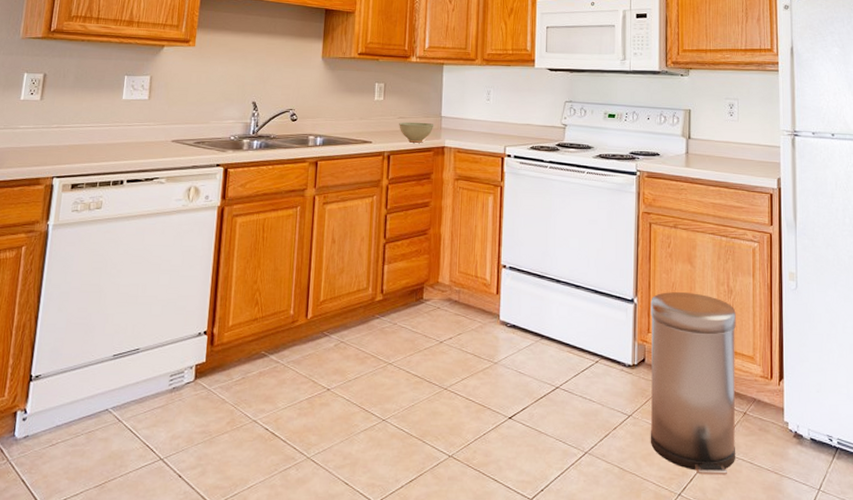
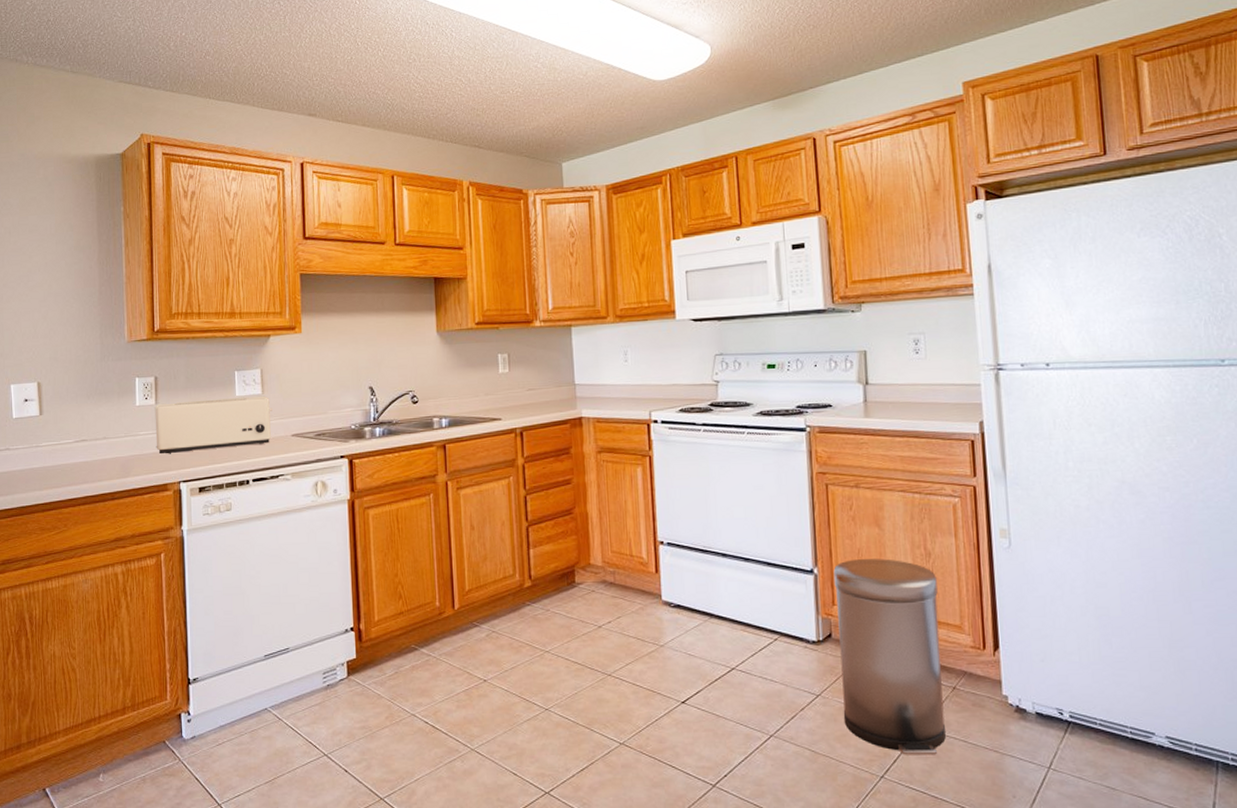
toaster: none [34,99,157,149] -> present [155,395,272,454]
bowl: present [399,121,435,143] -> none [529,392,568,416]

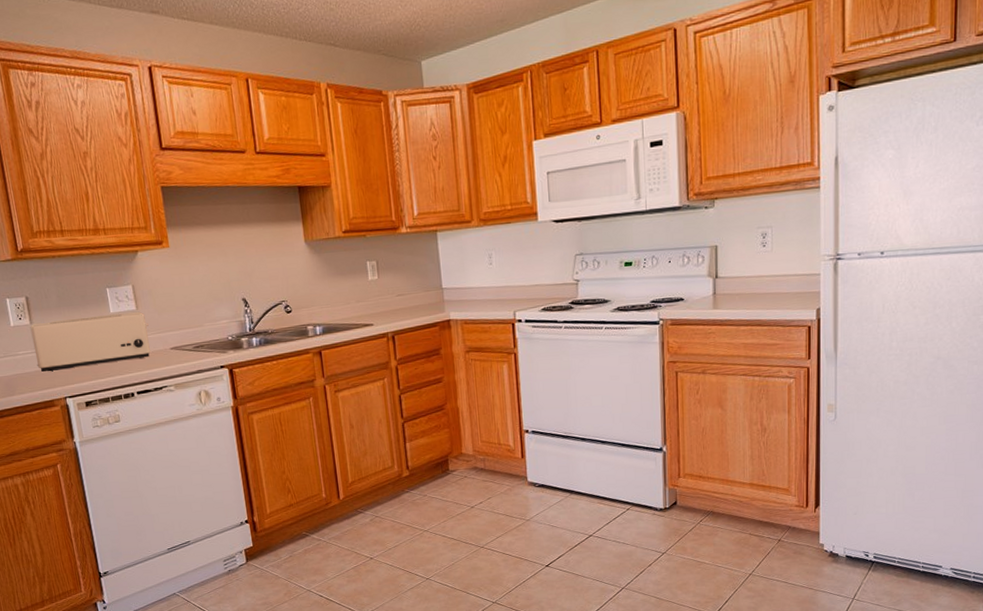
pedal bin: present [833,559,946,755] -> none [680,435,770,597]

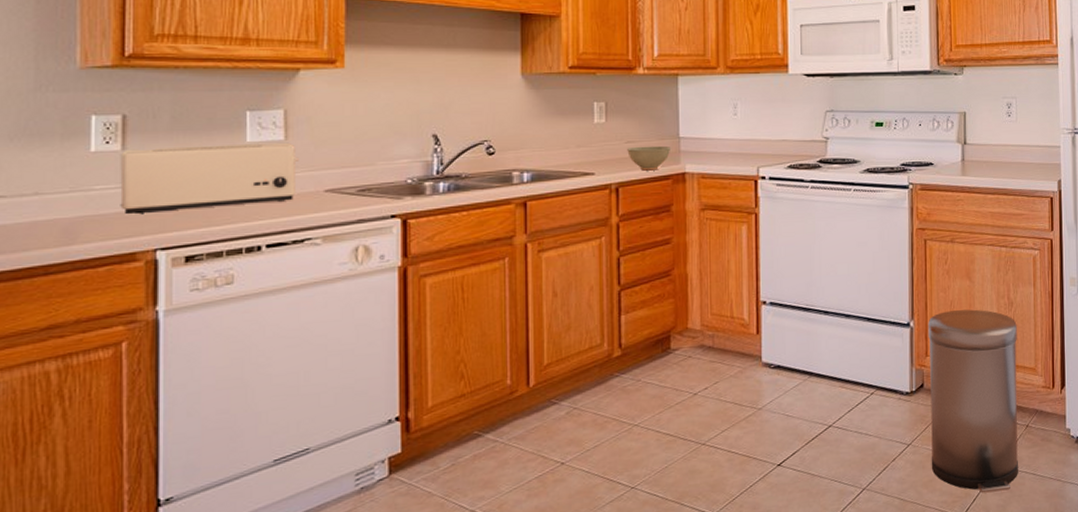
bowl: none [398,296,436,320] -> present [627,145,671,171]
pedal bin: none [680,435,770,597] -> present [928,309,1018,493]

